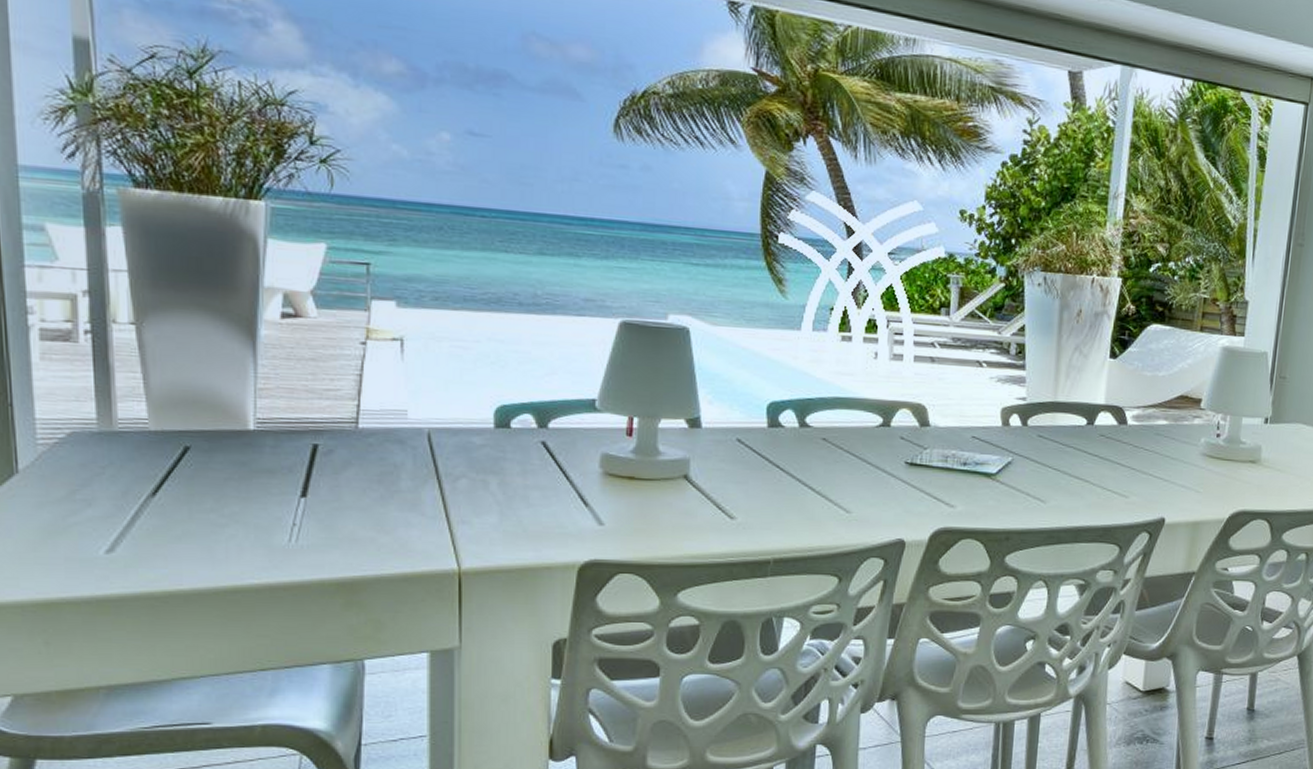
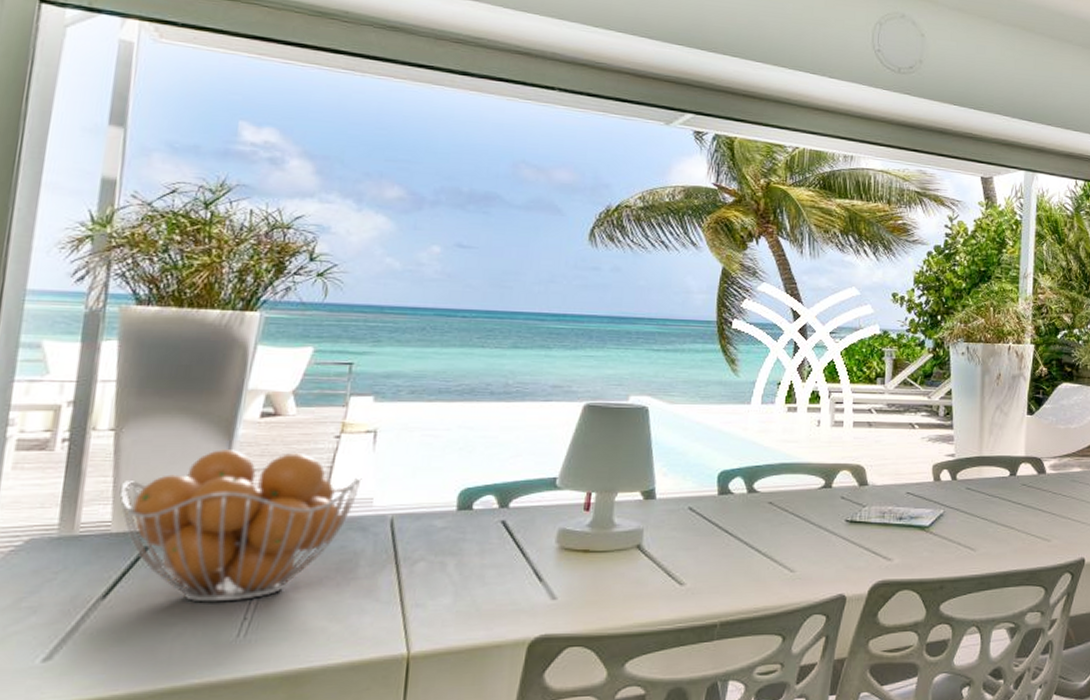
fruit basket: none [151,350,394,507] -> present [119,450,362,603]

